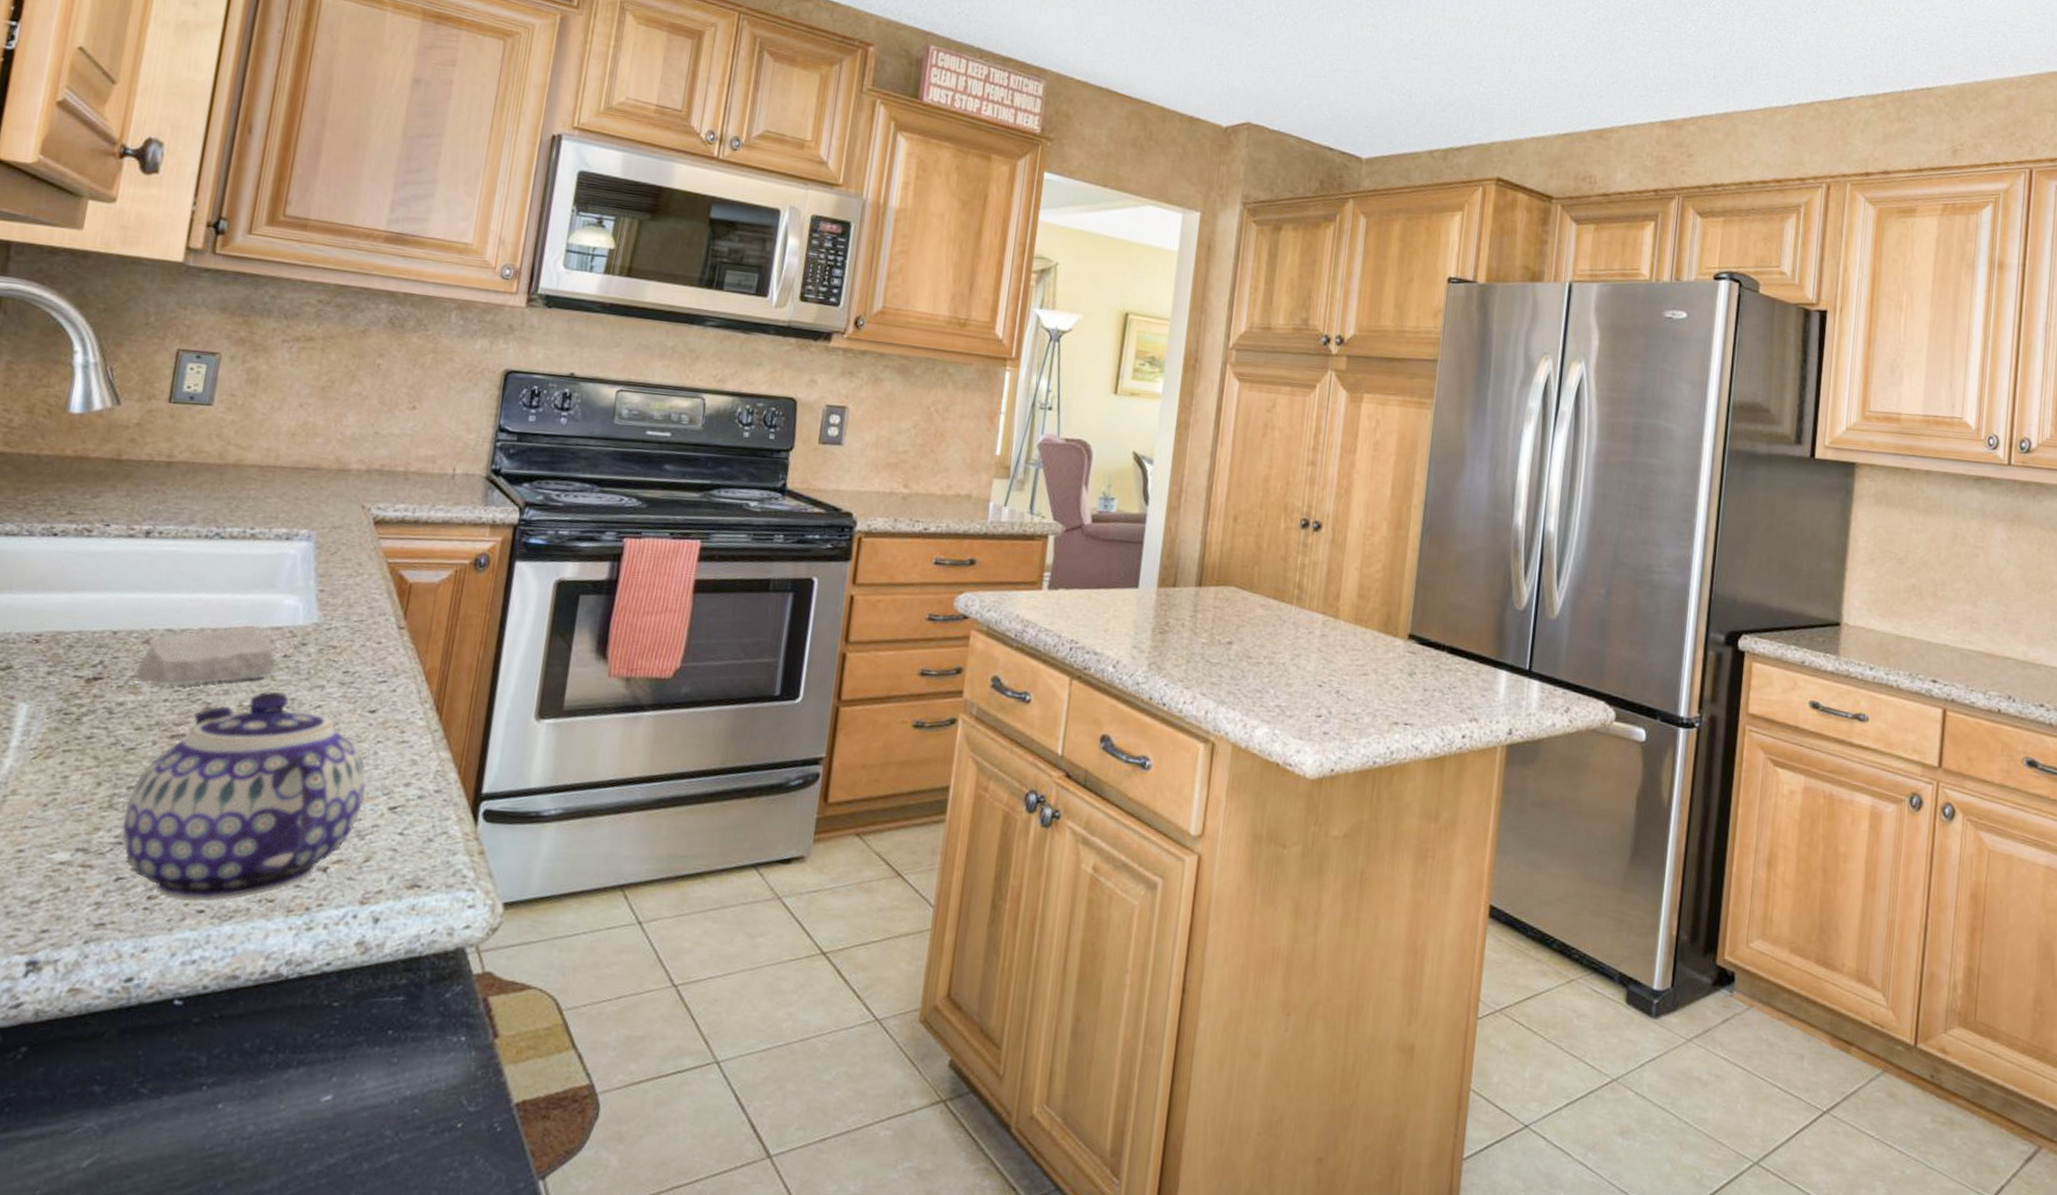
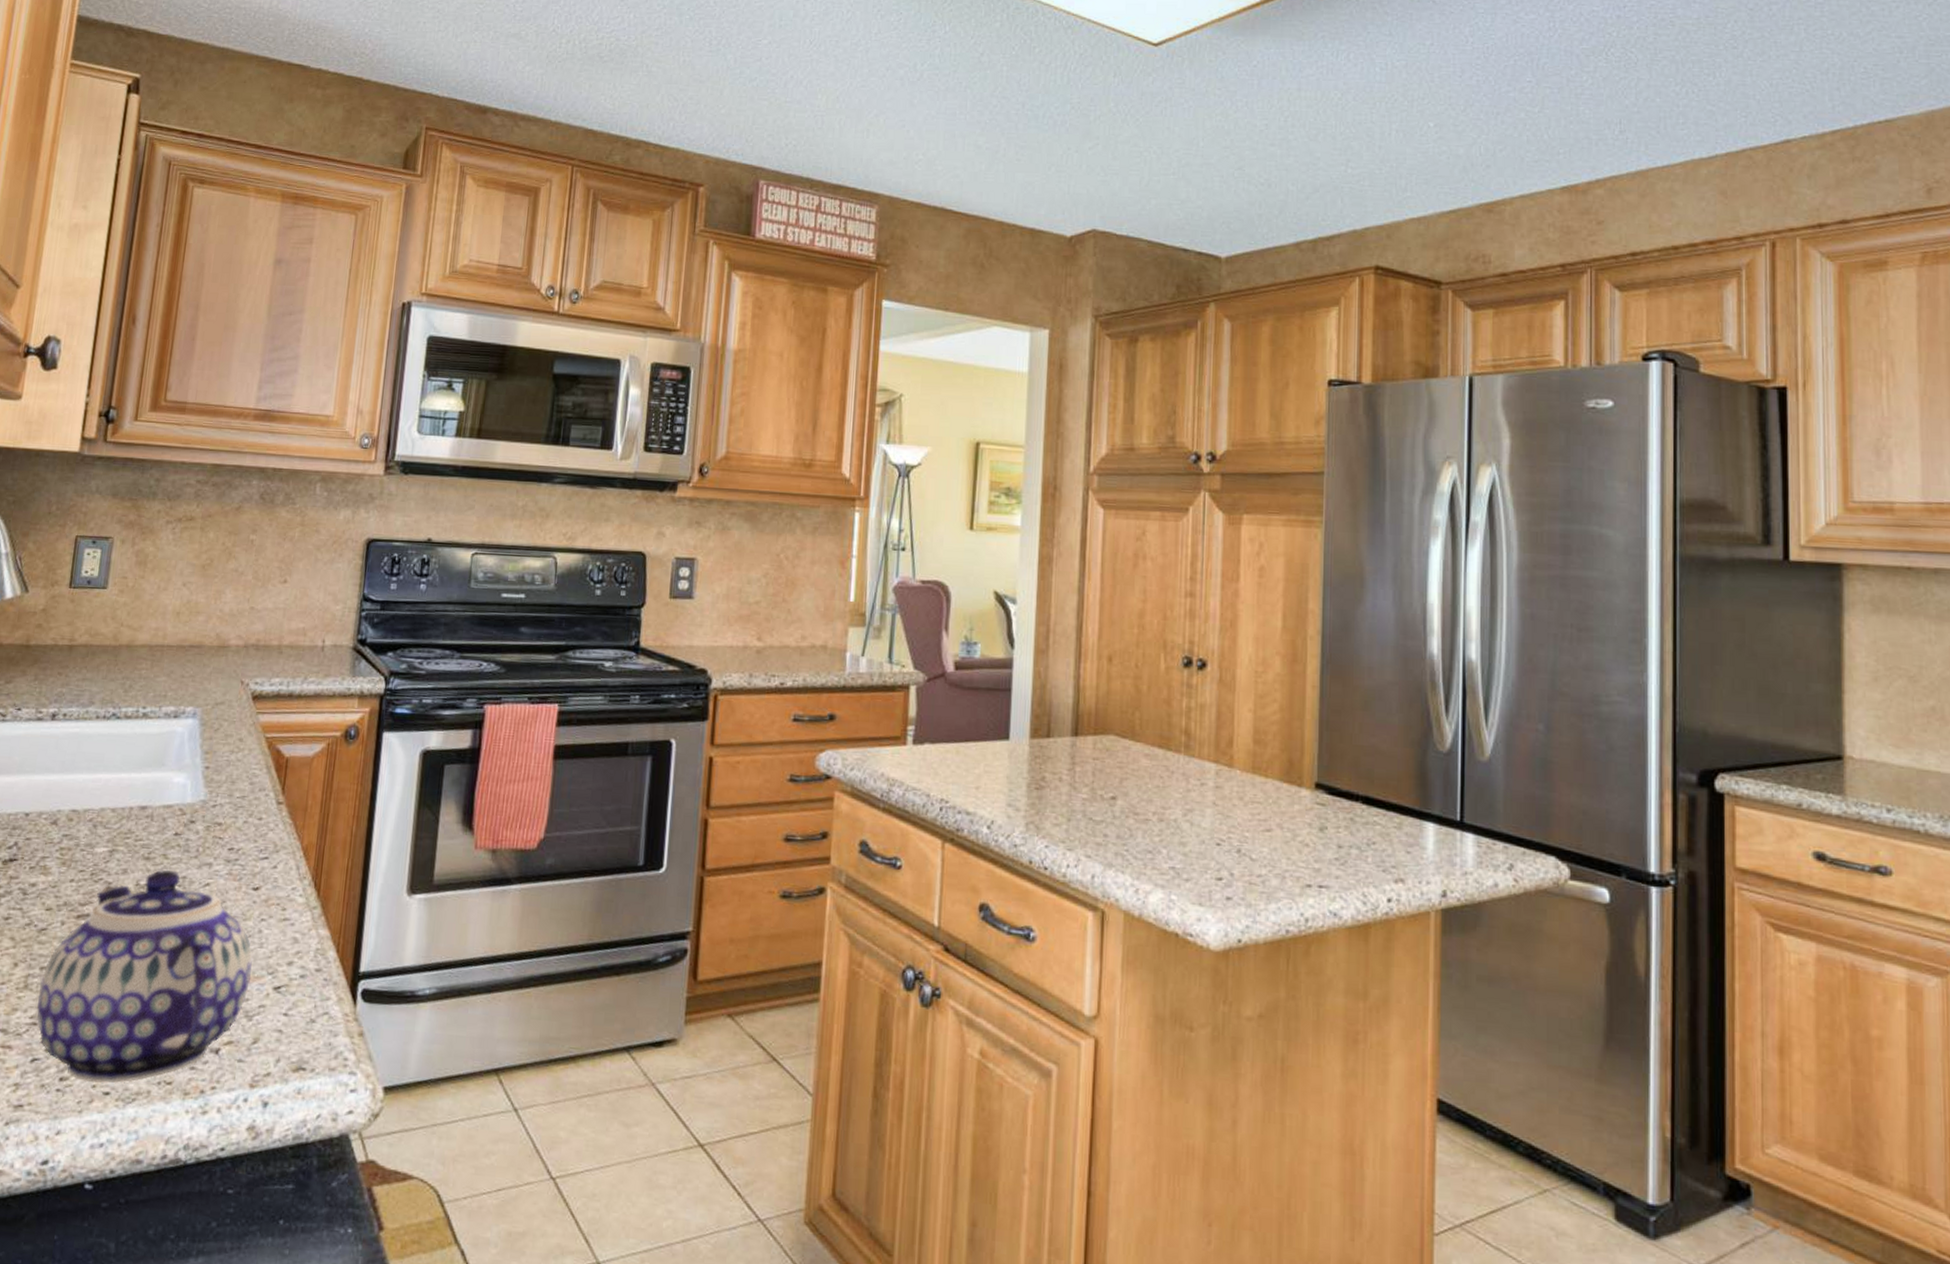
soap bar: present [134,625,276,685] -> none [45,804,168,865]

